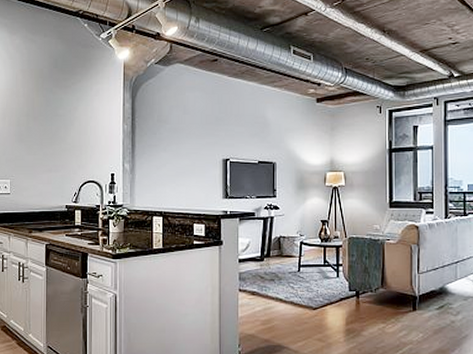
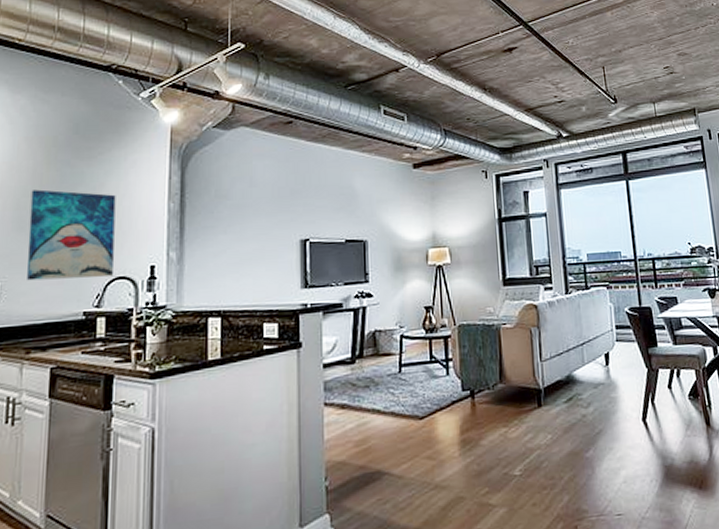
wall art: none [26,111,86,181] -> present [26,189,116,281]

